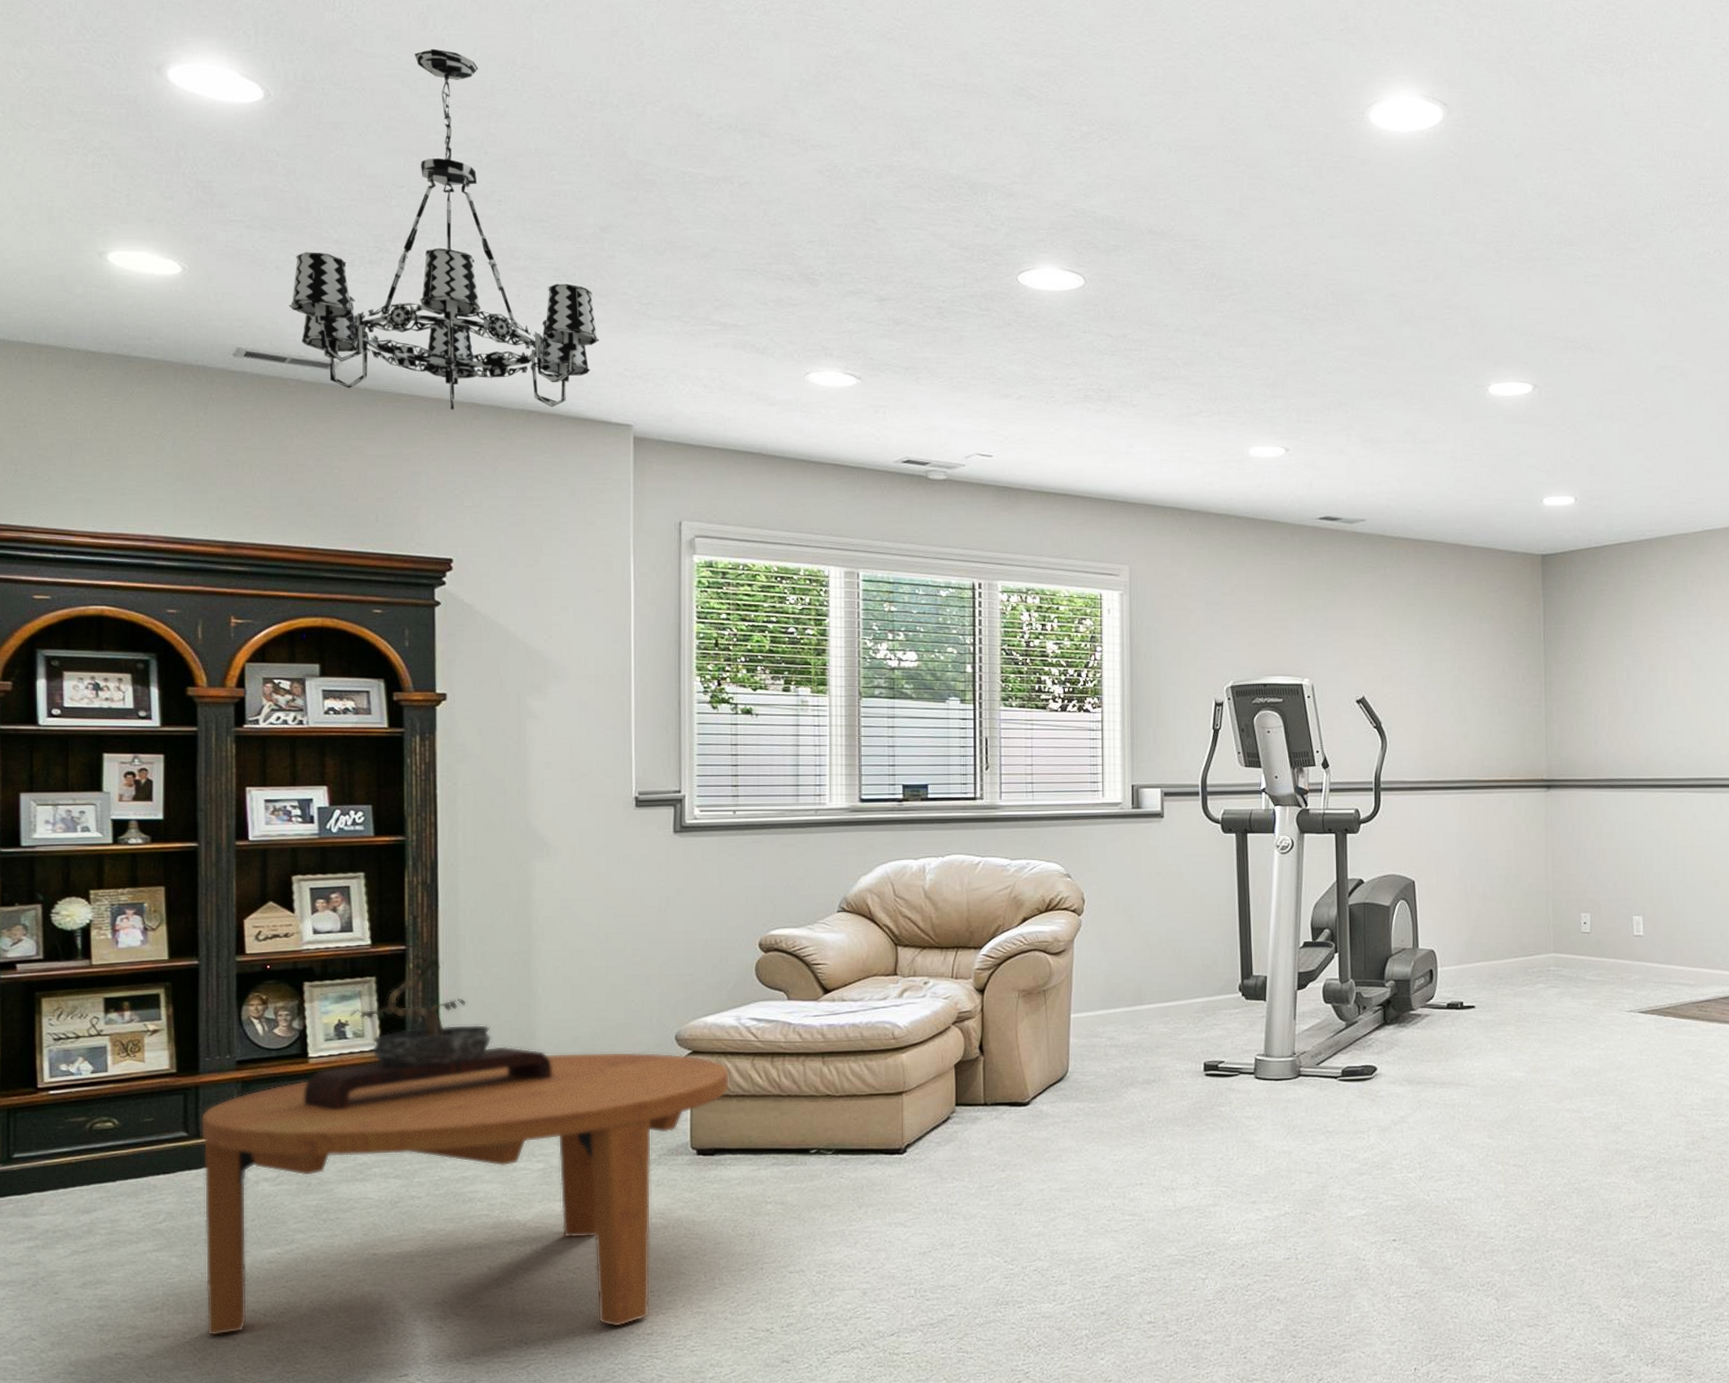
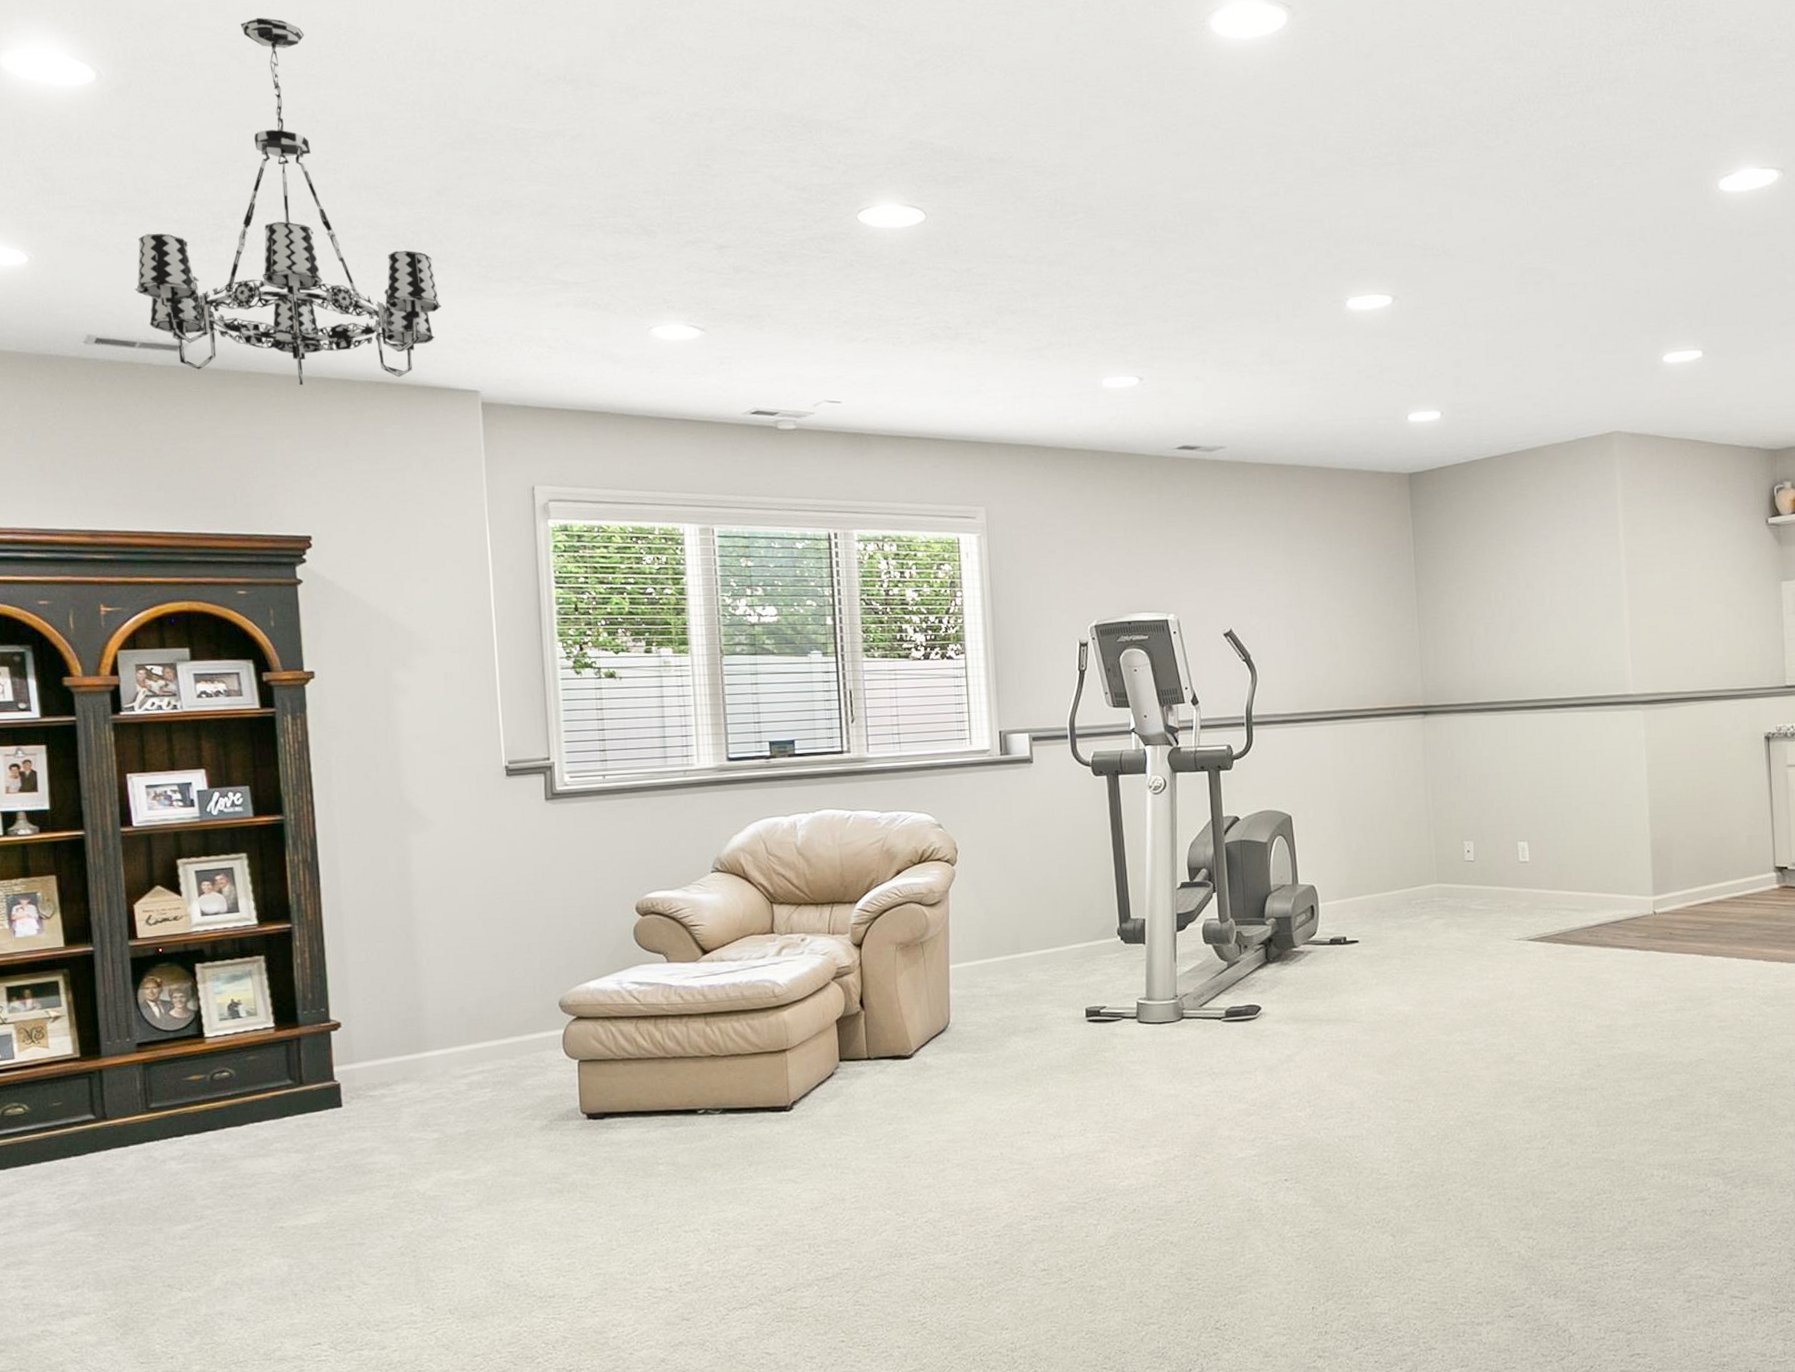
coffee table: present [200,1051,730,1336] -> none [106,1019,616,1312]
bonsai tree: present [303,945,552,1111] -> none [203,923,441,1089]

